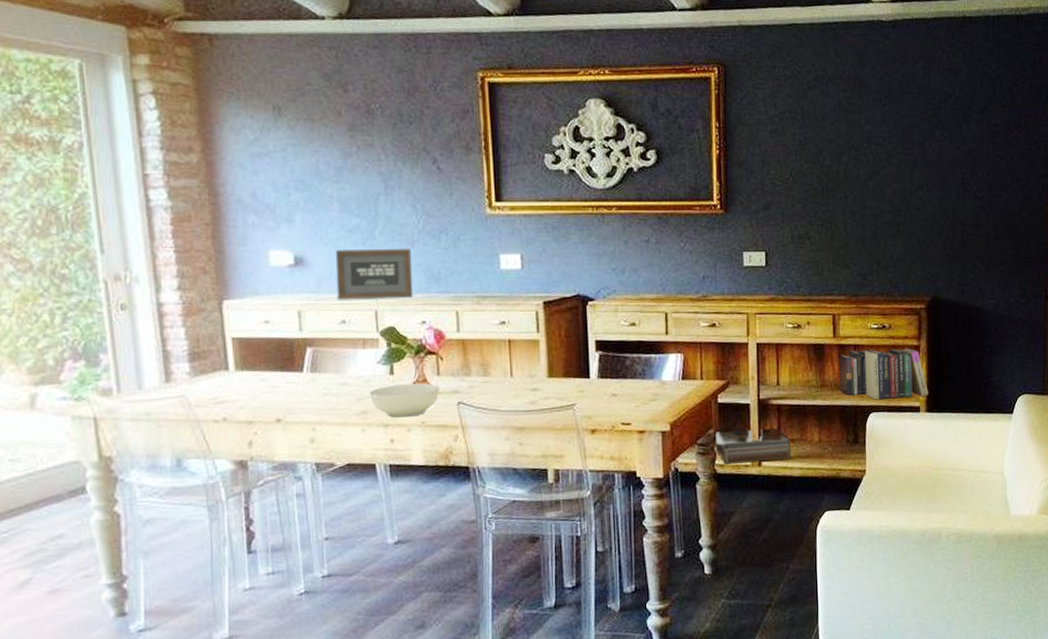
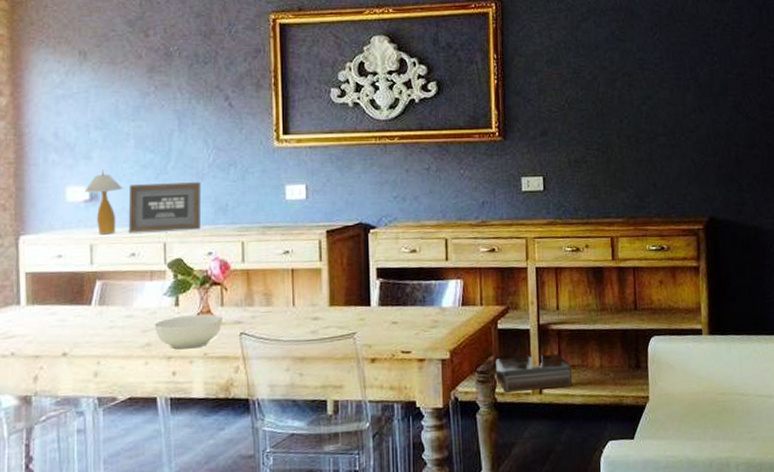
table lamp: none [288,233,330,301] -> present [84,170,124,235]
books: present [838,349,872,395] -> none [618,272,651,319]
books: present [865,347,929,400] -> none [644,268,710,323]

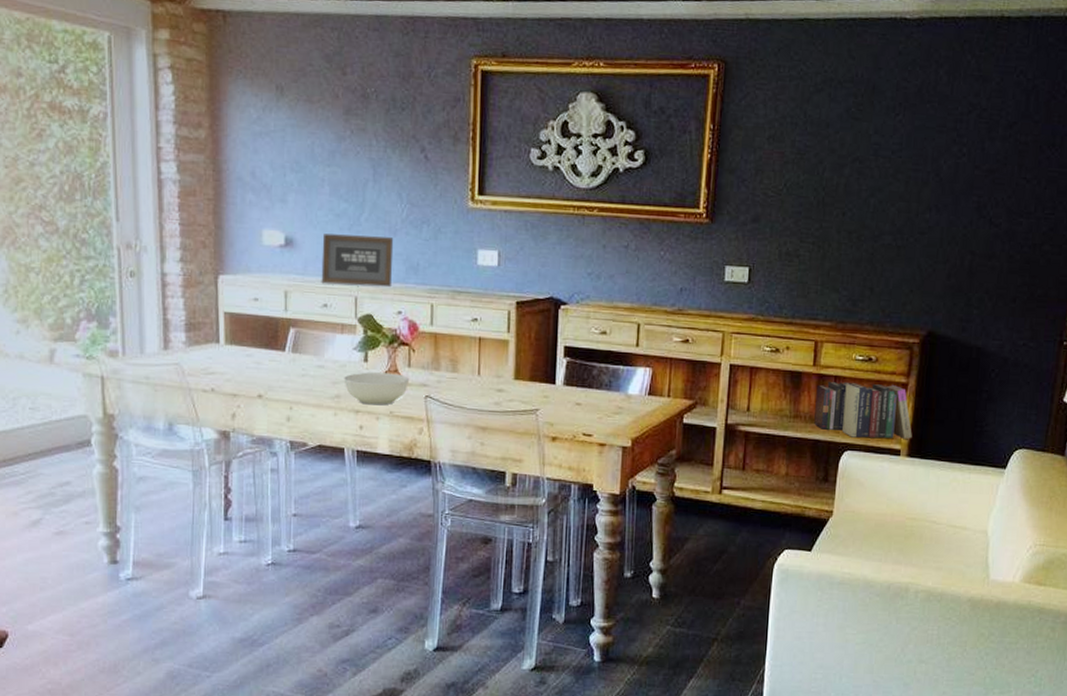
table lamp: present [84,170,124,235] -> none [280,215,318,283]
decorative box: present [496,354,572,393] -> none [677,453,755,491]
books: none [618,272,651,319] -> present [814,381,854,430]
books: none [644,268,710,323] -> present [842,382,912,440]

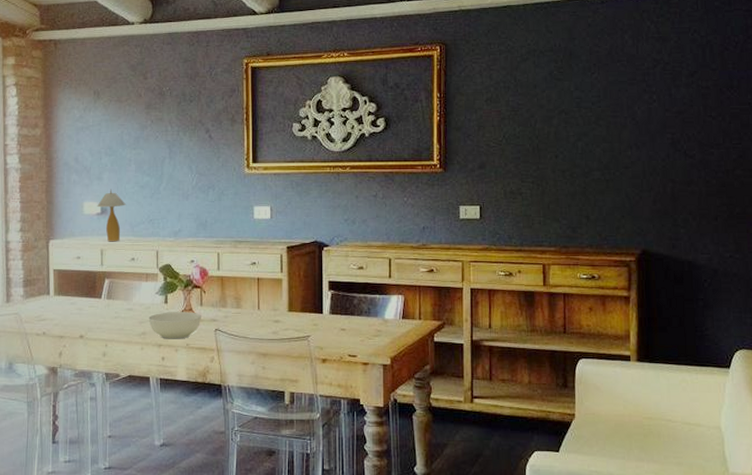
table lamp: none [280,215,318,283] -> present [97,189,127,242]
picture frame: present [321,233,394,288] -> none [129,201,186,242]
books: present [814,381,854,430] -> none [548,298,581,341]
books: present [842,382,912,440] -> none [574,298,639,347]

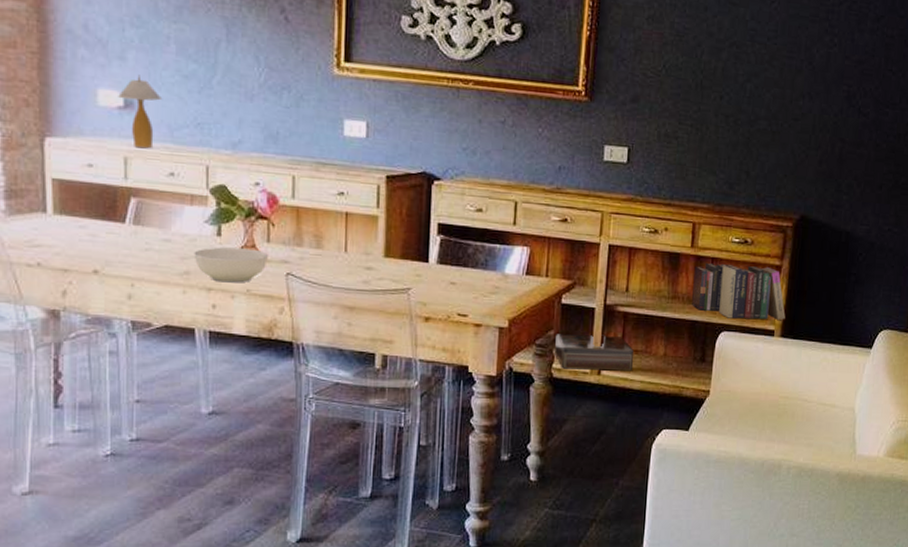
decorative box: none [432,368,501,399] -> present [555,334,633,371]
books: none [548,298,581,341] -> present [692,262,730,311]
books: none [574,298,639,347] -> present [719,264,786,321]

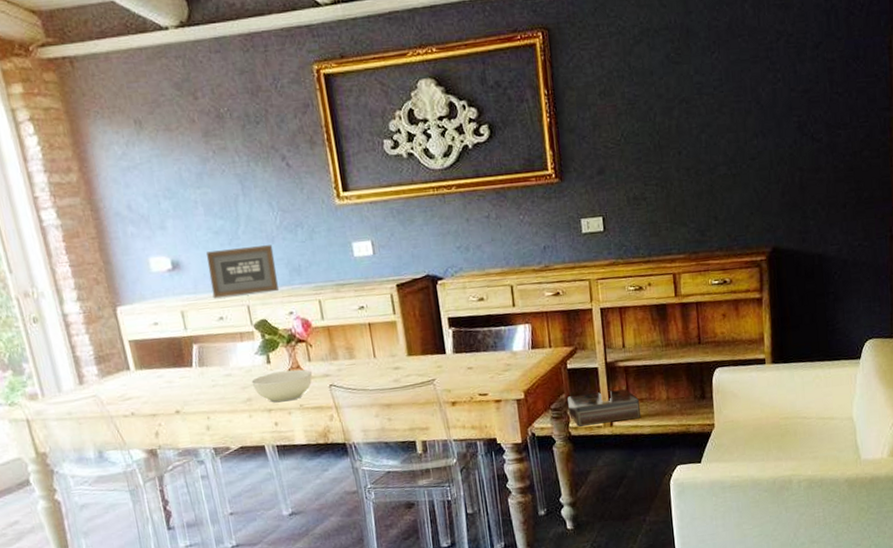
table lamp: present [118,74,163,149] -> none [166,239,202,302]
picture frame: none [167,96,250,157] -> present [206,245,279,299]
books: present [692,262,730,311] -> none [681,306,714,353]
books: present [719,264,786,321] -> none [707,300,773,355]

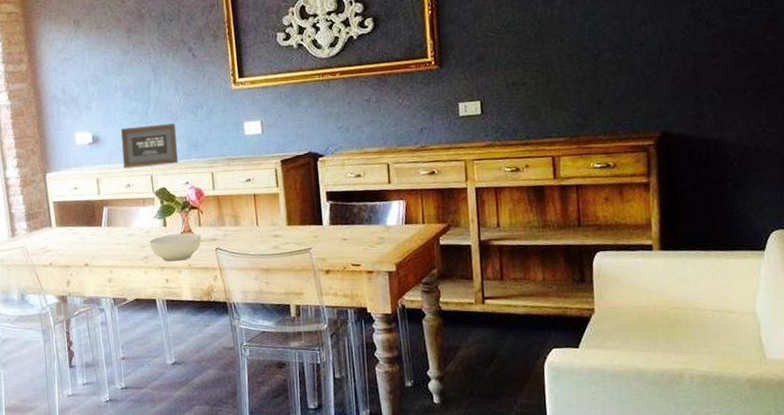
decorative box: present [567,389,640,427] -> none [439,268,514,302]

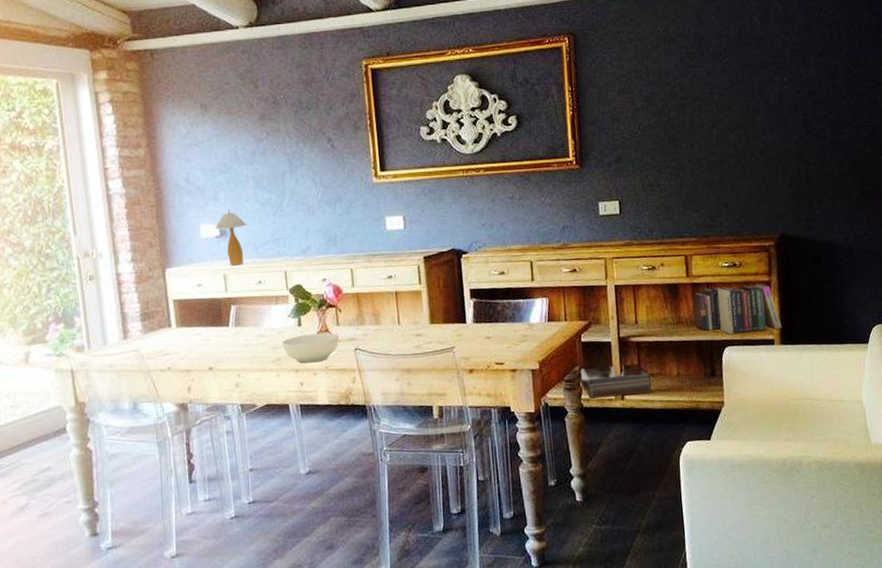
table lamp: none [88,117,117,171] -> present [215,209,248,266]
picture frame: present [121,123,178,169] -> none [252,217,315,264]
decorative box: none [439,268,514,302] -> present [581,364,651,399]
books: none [560,189,596,235] -> present [692,287,724,331]
books: none [588,185,662,239] -> present [717,283,782,335]

